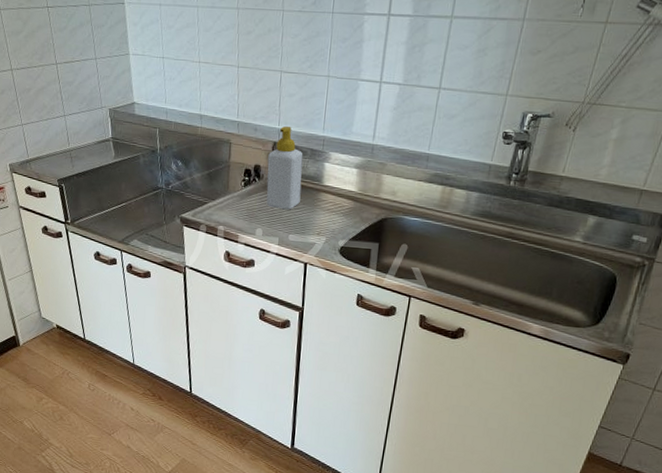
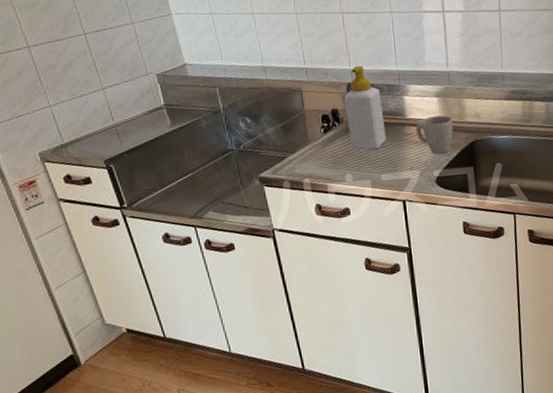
mug: none [329,187,367,225] -> present [415,115,453,154]

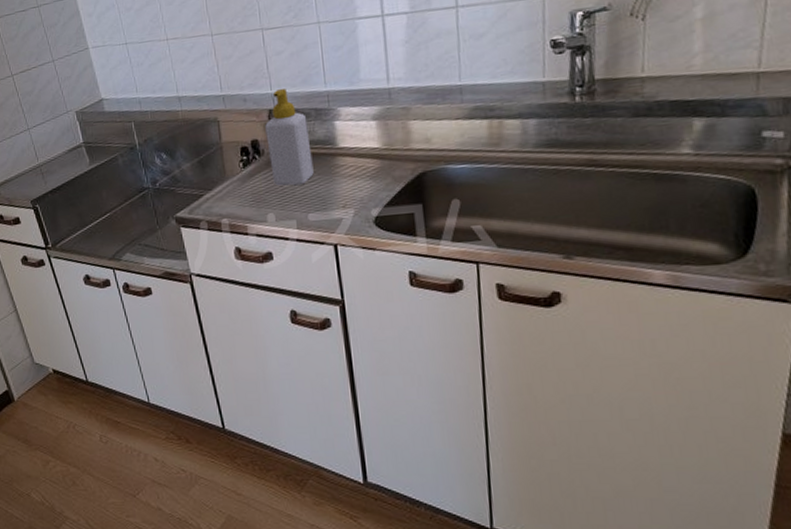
mug: present [415,115,453,154] -> none [348,142,396,189]

